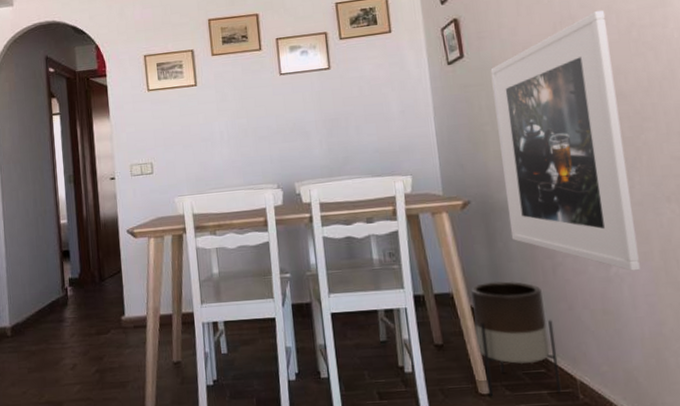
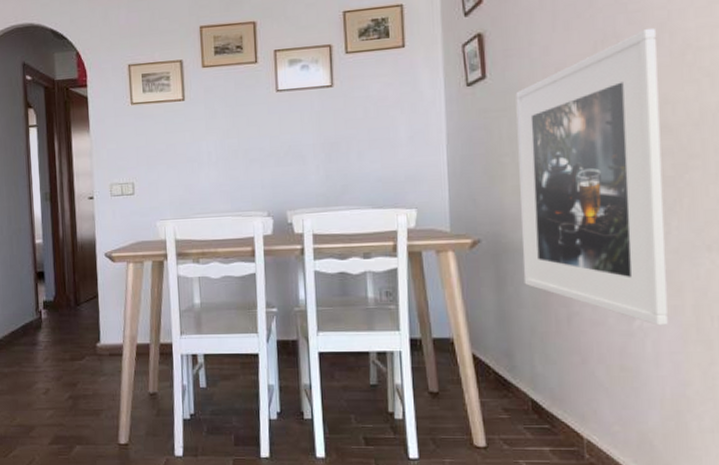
planter: present [471,281,562,397] -> none [474,328,566,451]

